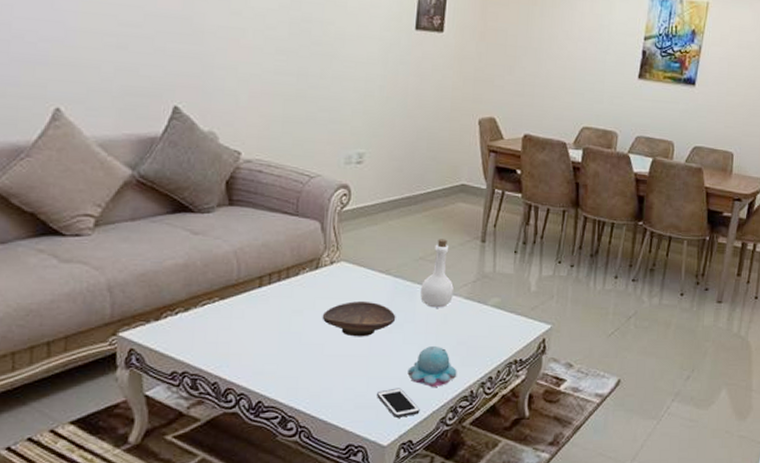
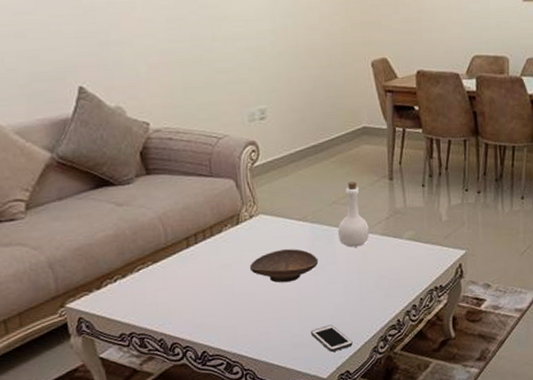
candle: present [407,345,457,388] -> none [336,282,383,321]

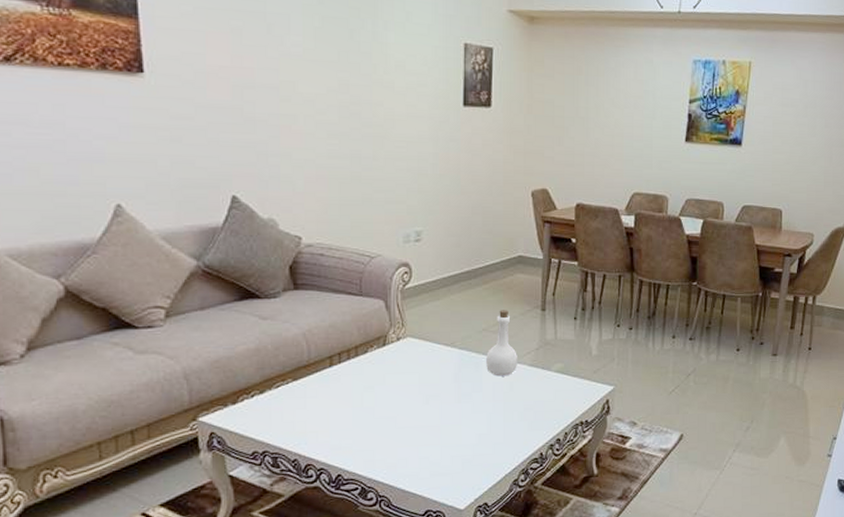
decorative bowl: present [249,248,319,283] -> none [392,373,464,409]
cell phone: present [311,324,353,352] -> none [451,454,493,482]

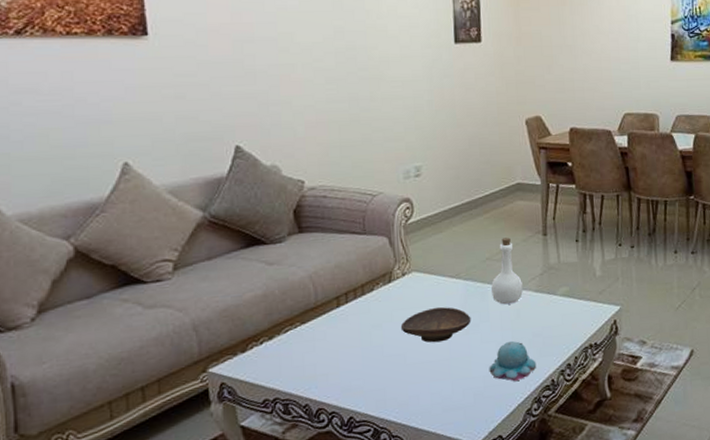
decorative bowl: none [392,373,464,409] -> present [400,307,471,343]
candle: none [479,412,526,453] -> present [489,340,537,382]

